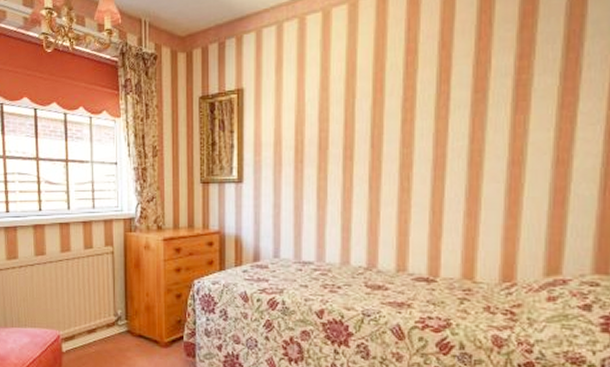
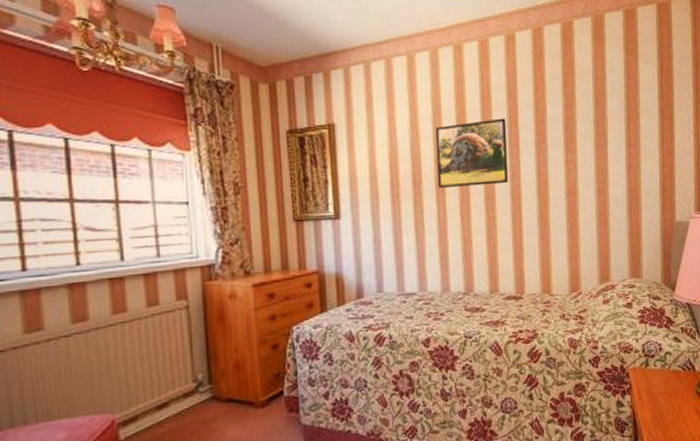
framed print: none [345,74,434,155] -> present [435,118,509,189]

